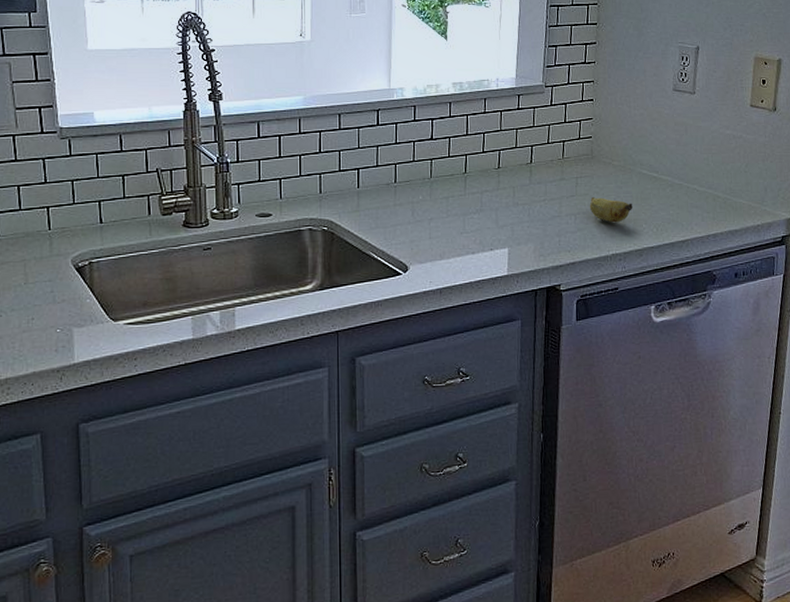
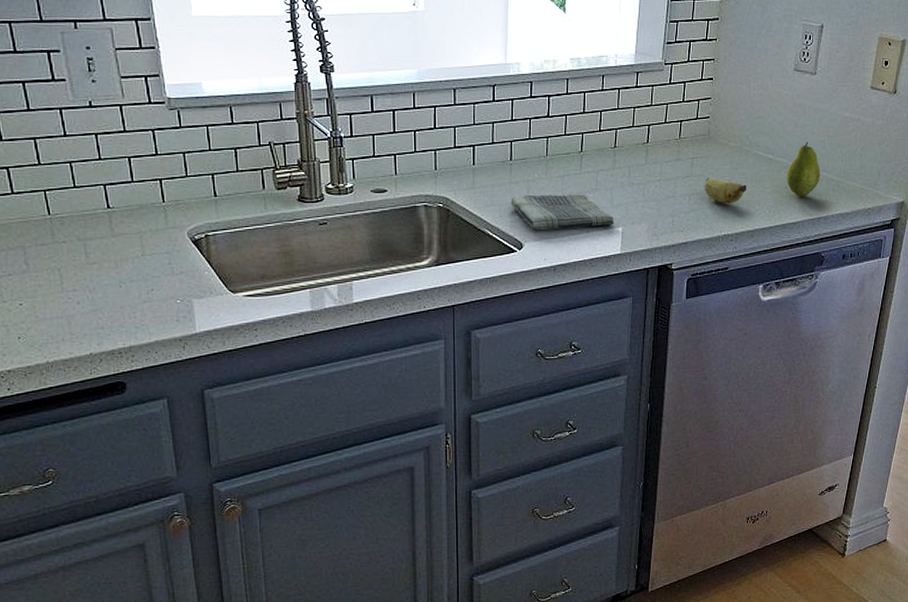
dish towel: none [395,215,500,252] -> present [510,194,615,230]
fruit: none [671,159,707,215] -> present [786,141,821,197]

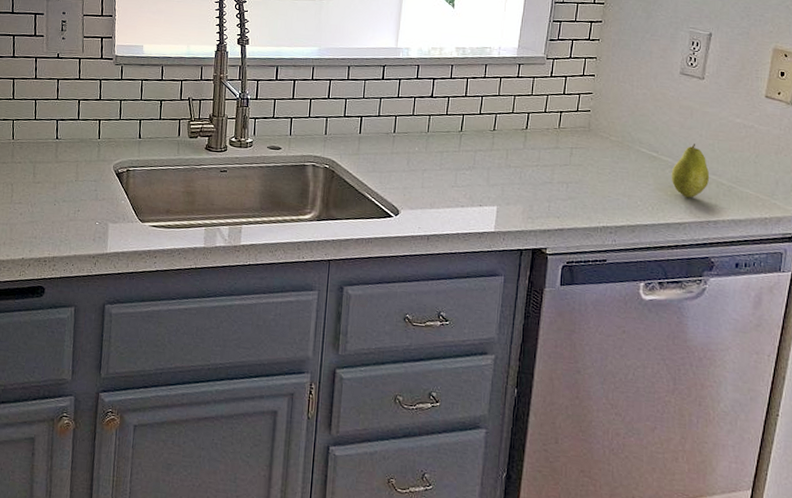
dish towel: present [510,194,615,230] -> none [391,164,490,203]
banana: present [704,178,747,204] -> none [582,169,628,197]

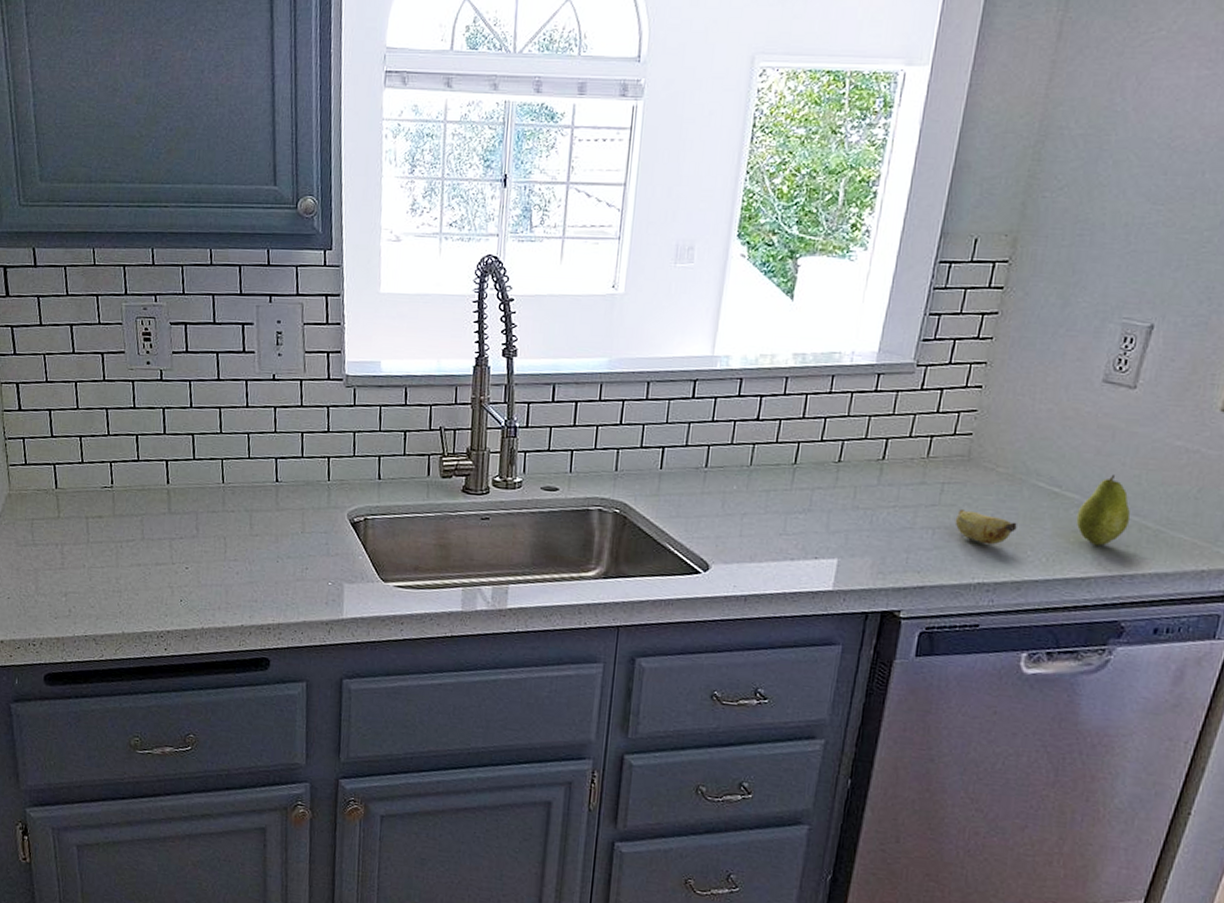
banana: none [582,169,628,197] -> present [955,510,1017,545]

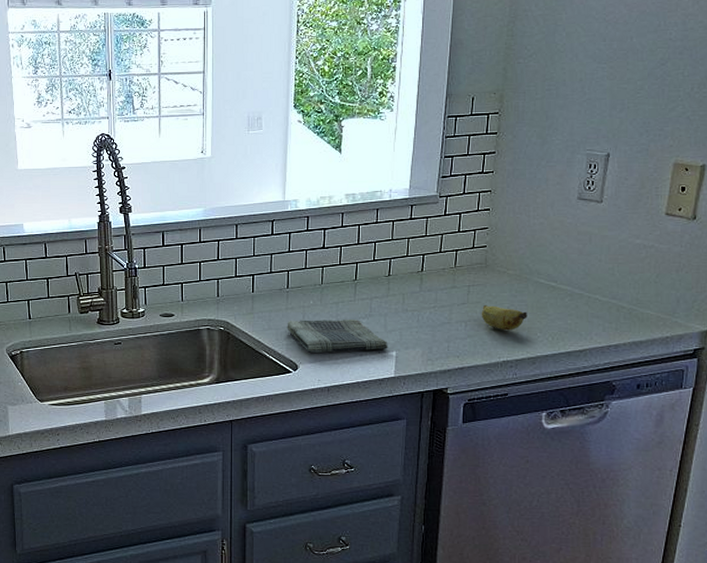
dish towel: none [700,507,829,555] -> present [287,320,388,353]
fruit: present [1076,474,1131,546] -> none [570,269,610,325]

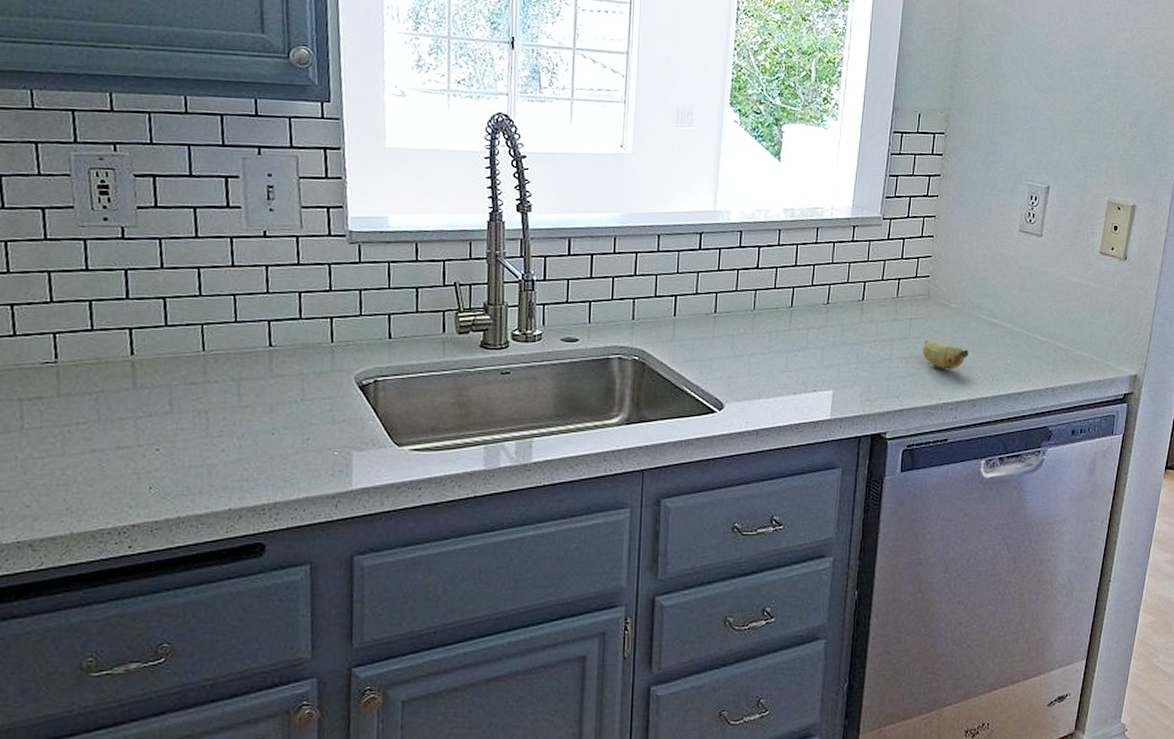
dish towel: present [287,320,388,353] -> none [712,350,825,390]

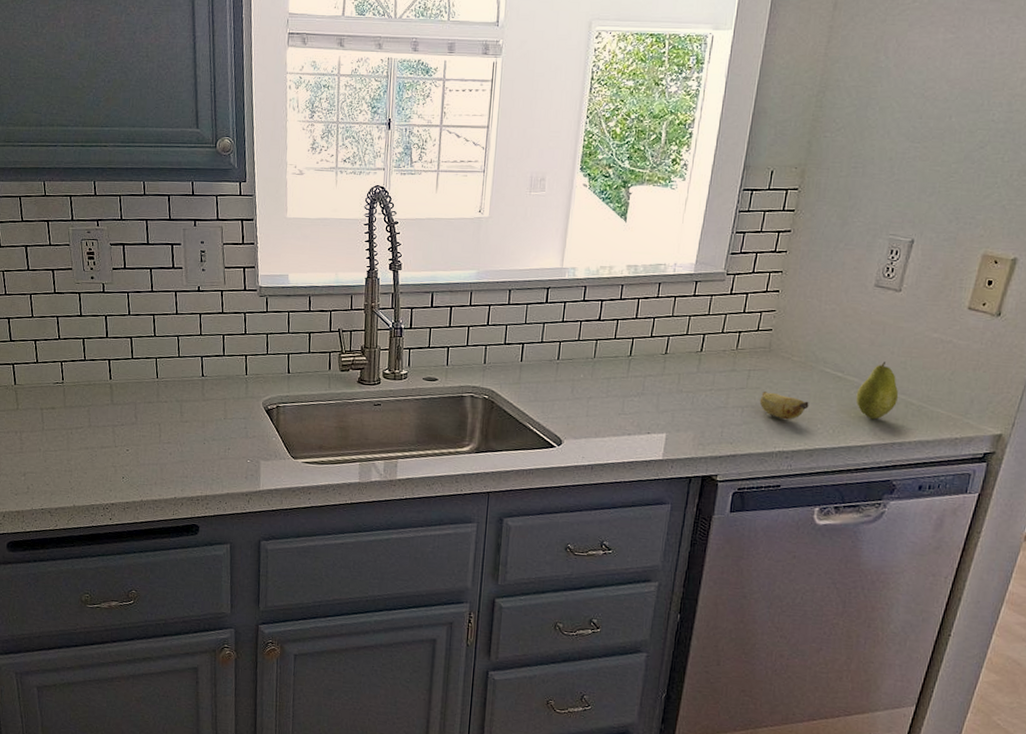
fruit: none [1010,306,1048,366] -> present [856,361,899,420]

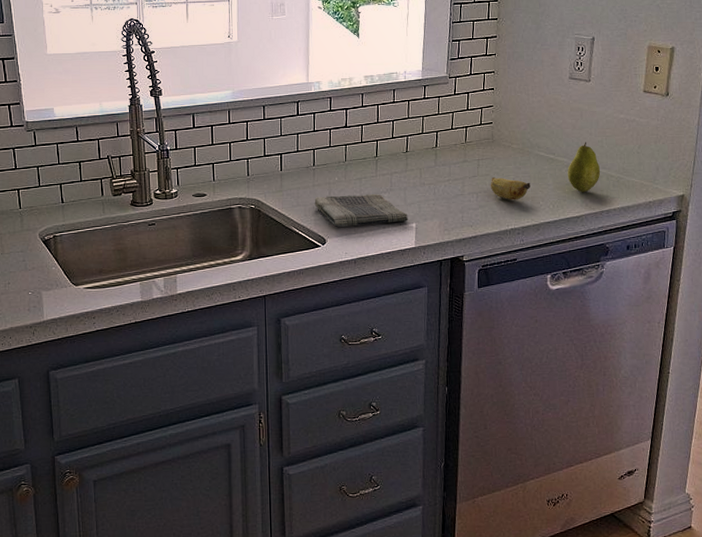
dish towel: none [554,392,659,431] -> present [314,194,409,227]

